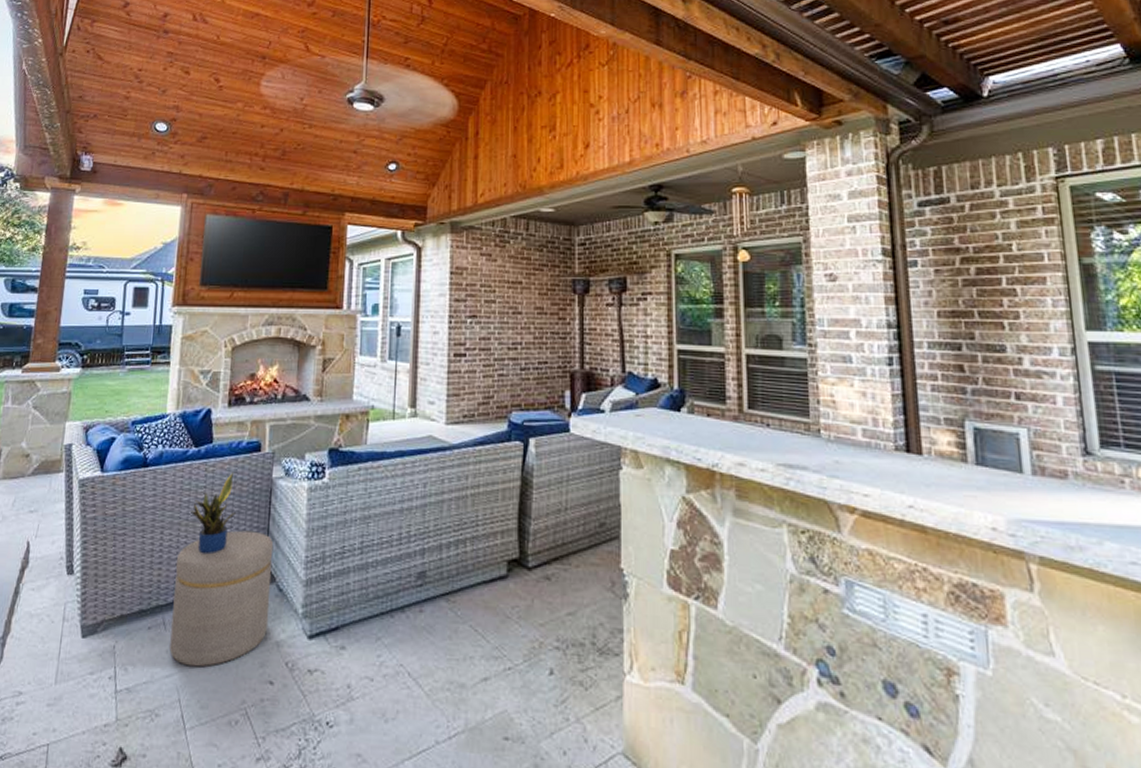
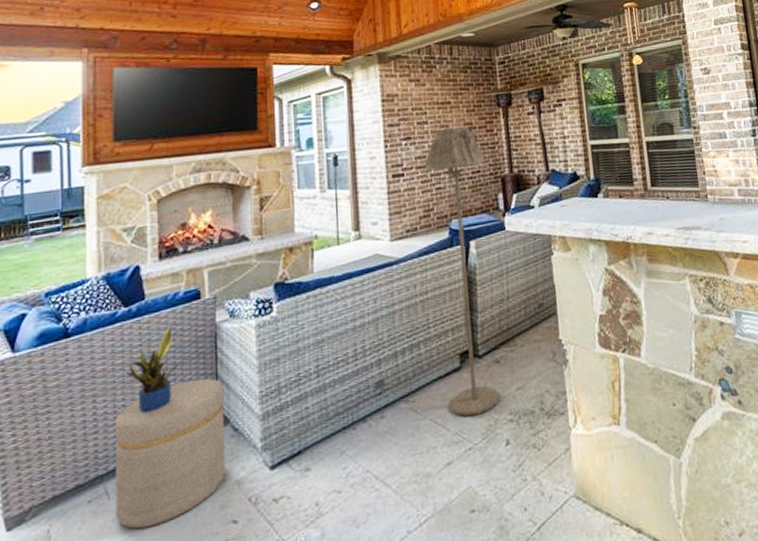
floor lamp: none [488,311,554,633] -> present [424,127,499,417]

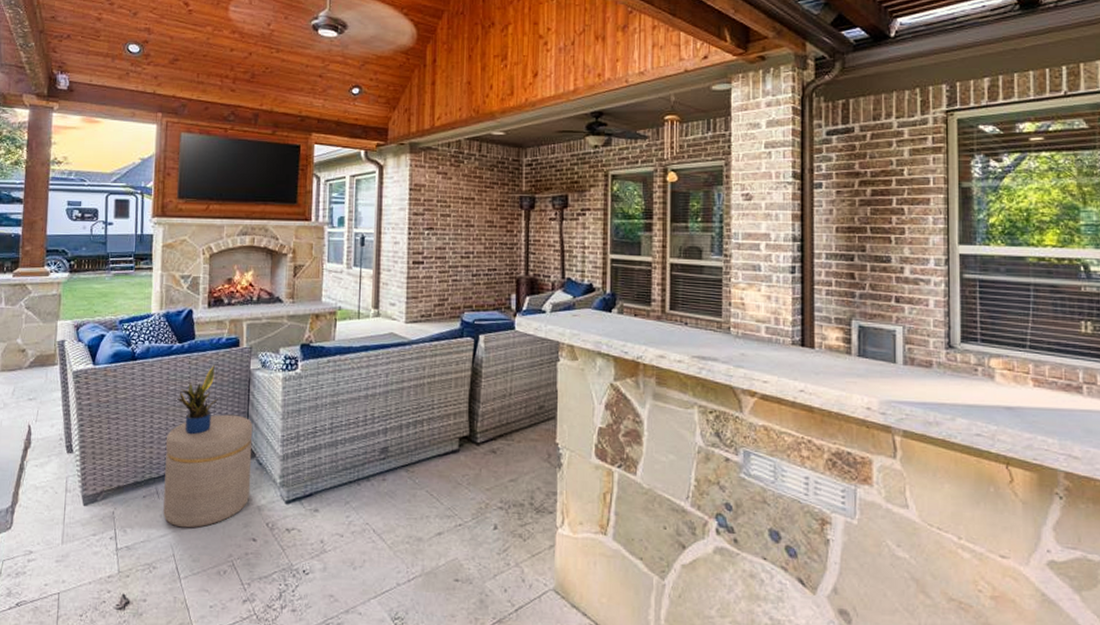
floor lamp: present [424,127,499,417] -> none [444,224,502,497]

